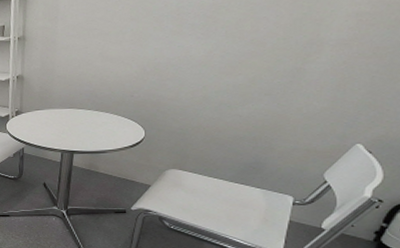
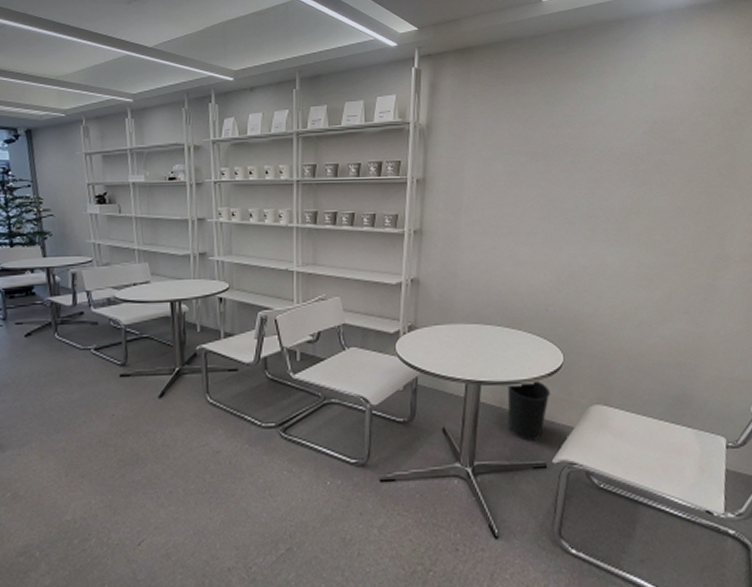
wastebasket: none [95,149,132,194] -> present [507,379,551,441]

